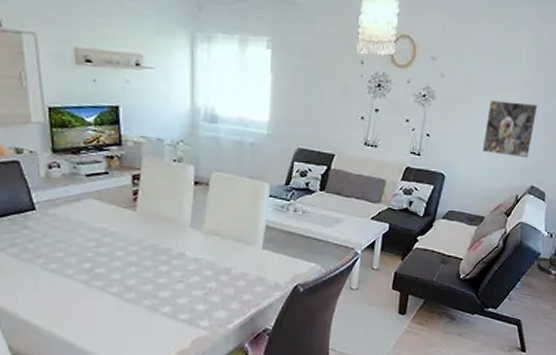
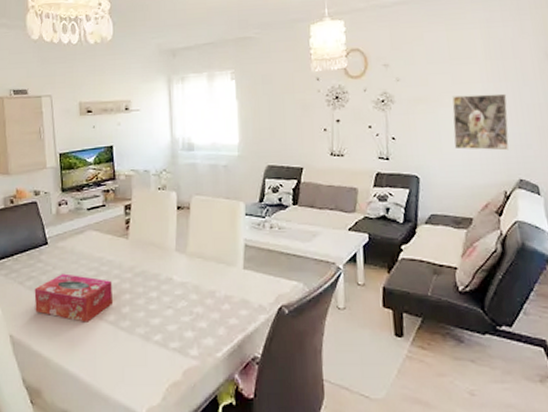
tissue box: none [19,242,116,293] -> present [34,273,112,322]

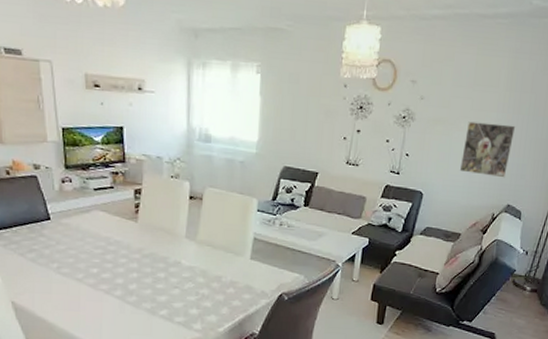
tissue box: present [34,273,112,322] -> none [36,249,120,295]

